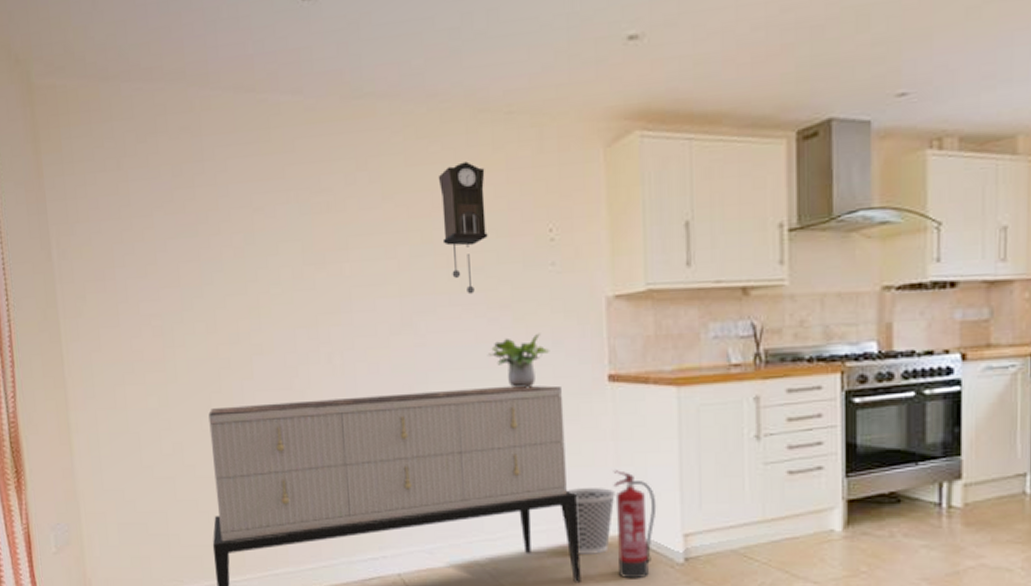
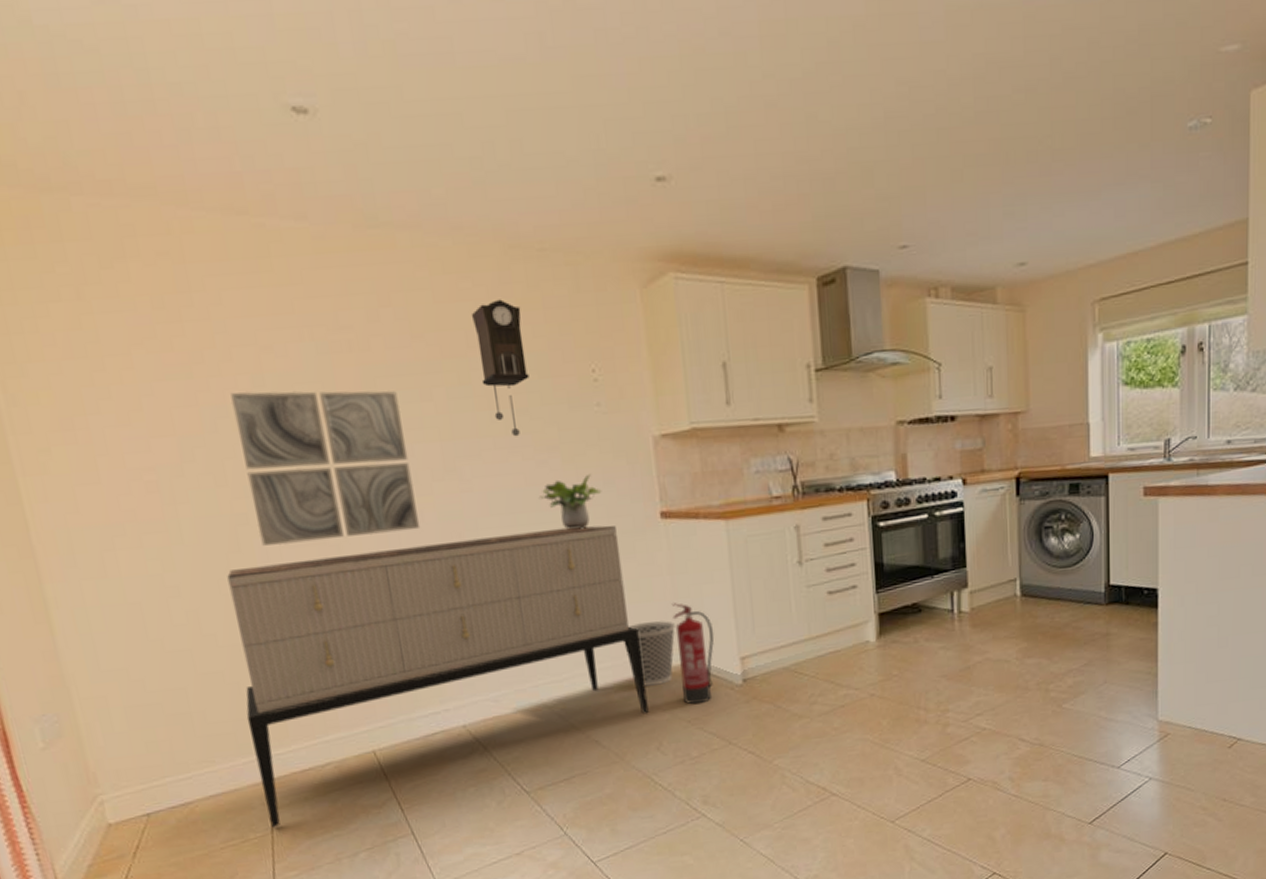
wall art: none [226,248,376,389] -> present [230,390,421,546]

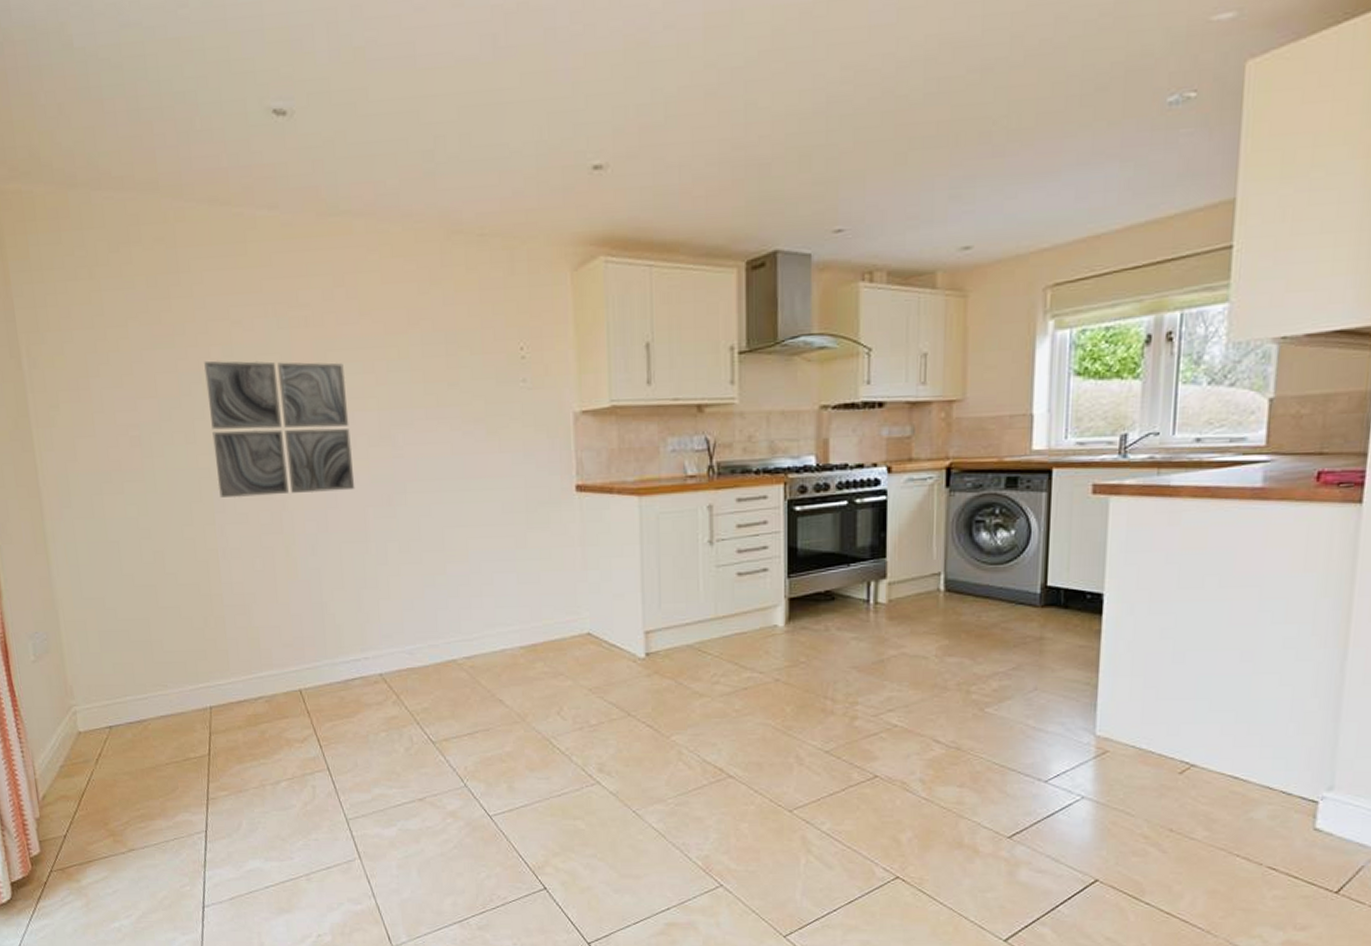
sideboard: present [227,525,649,828] -> none [189,495,552,751]
pendulum clock: present [471,299,530,437] -> none [413,281,462,409]
potted plant: present [538,473,602,529] -> none [462,445,522,498]
wastebasket: present [624,621,675,686] -> none [533,590,583,652]
fire extinguisher: present [671,603,715,705] -> none [580,574,621,674]

